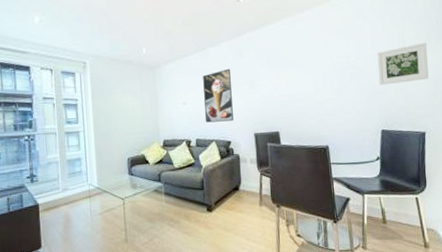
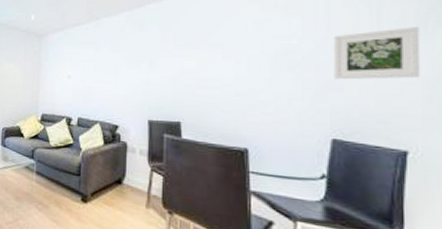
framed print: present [203,68,234,123] -> none [90,42,126,102]

